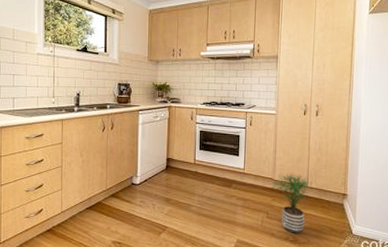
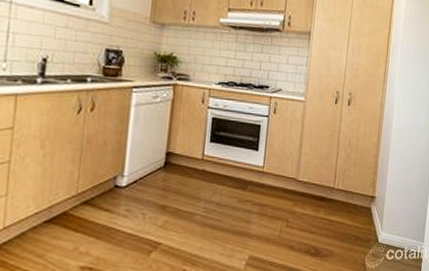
potted plant: present [271,173,314,234] -> none [293,171,341,246]

